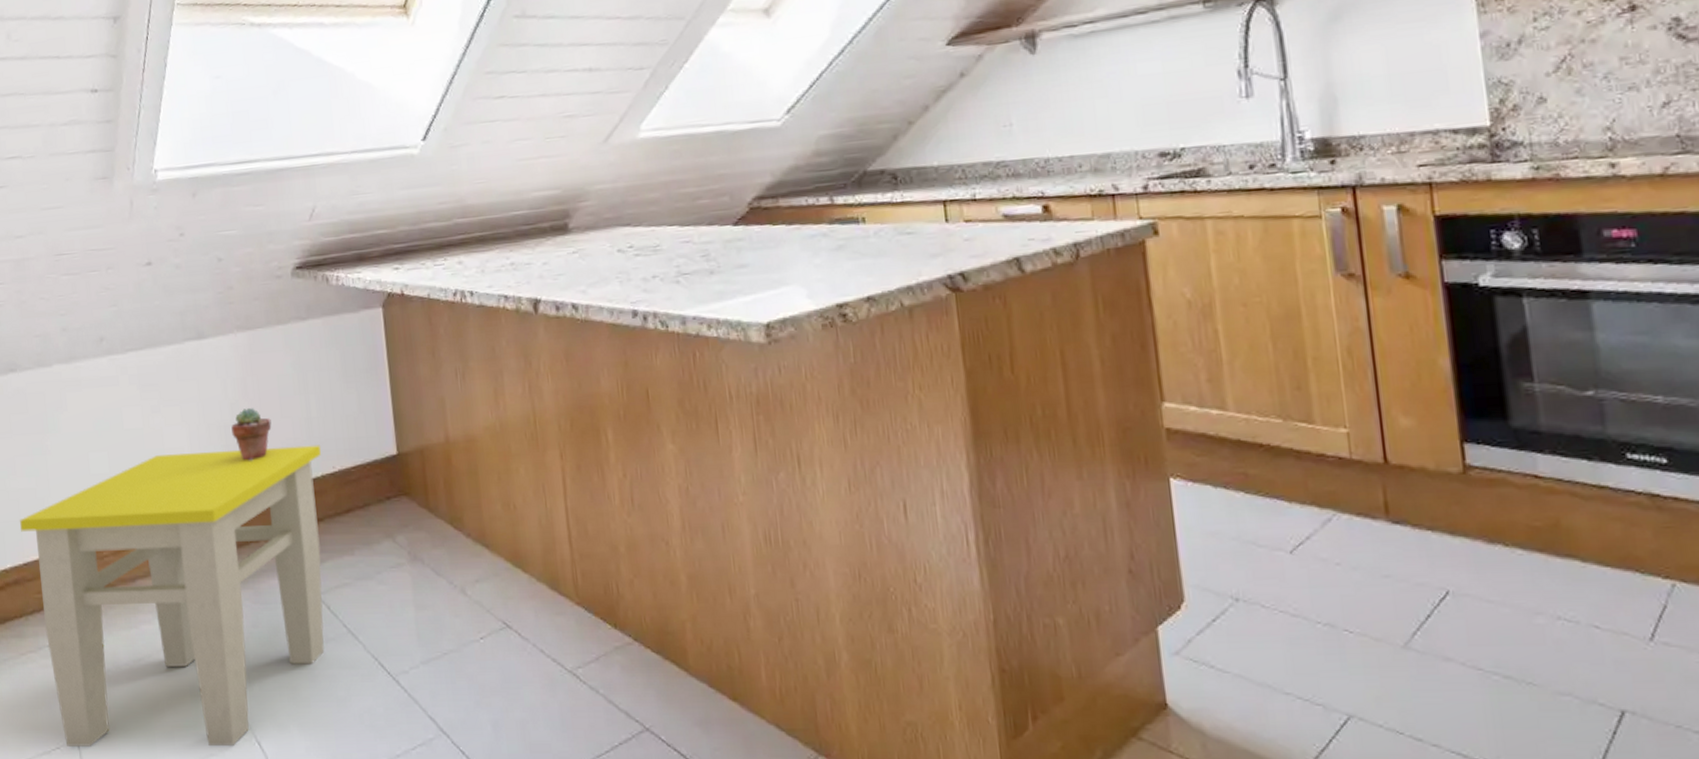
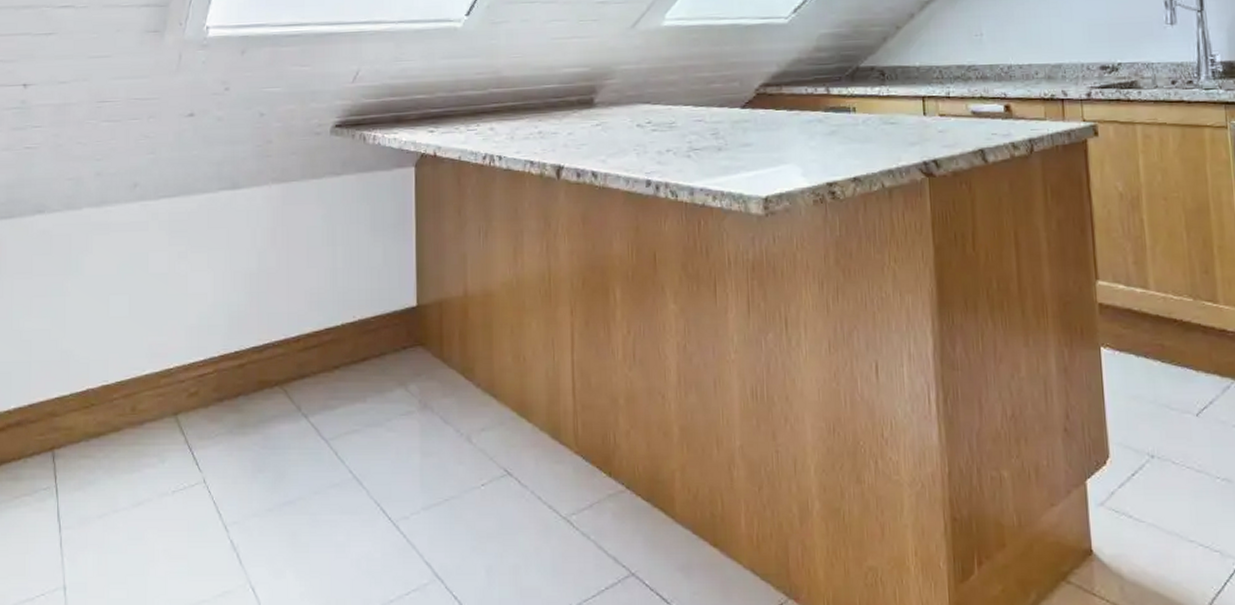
stool: present [20,444,325,747] -> none [30,294,343,593]
potted succulent: present [231,408,272,461] -> none [257,257,297,309]

